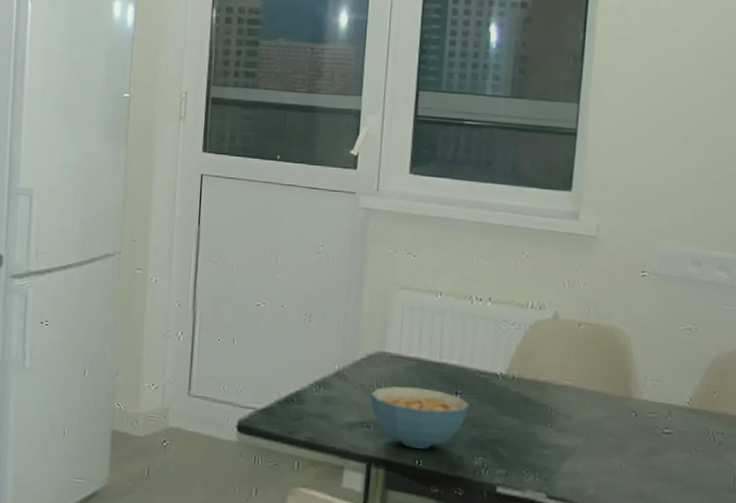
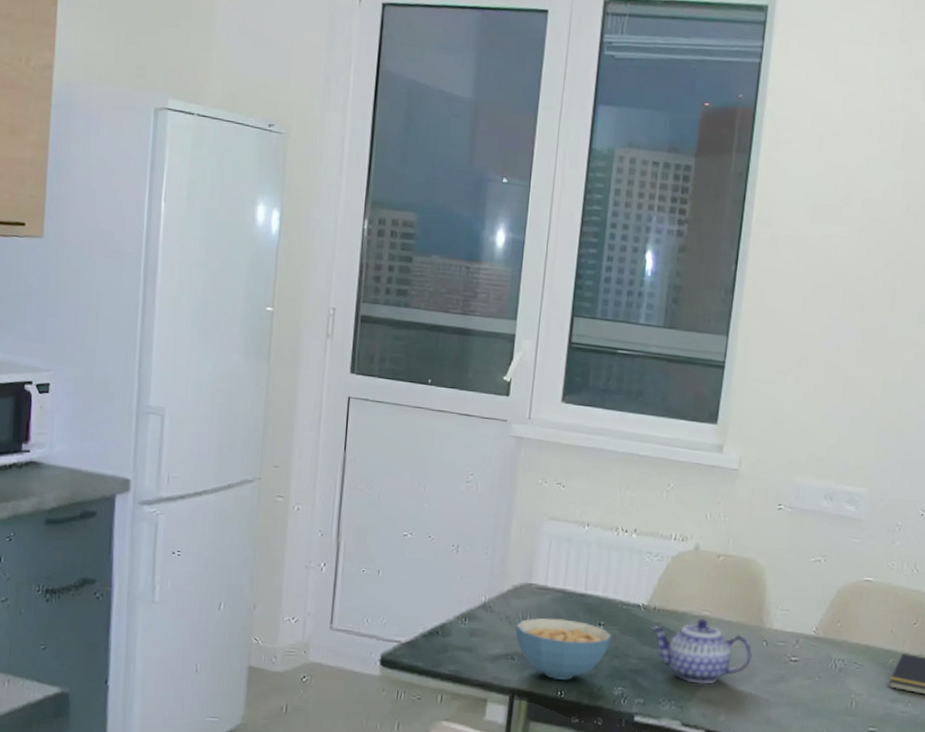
teapot: none [510,387,622,457] -> present [650,618,753,685]

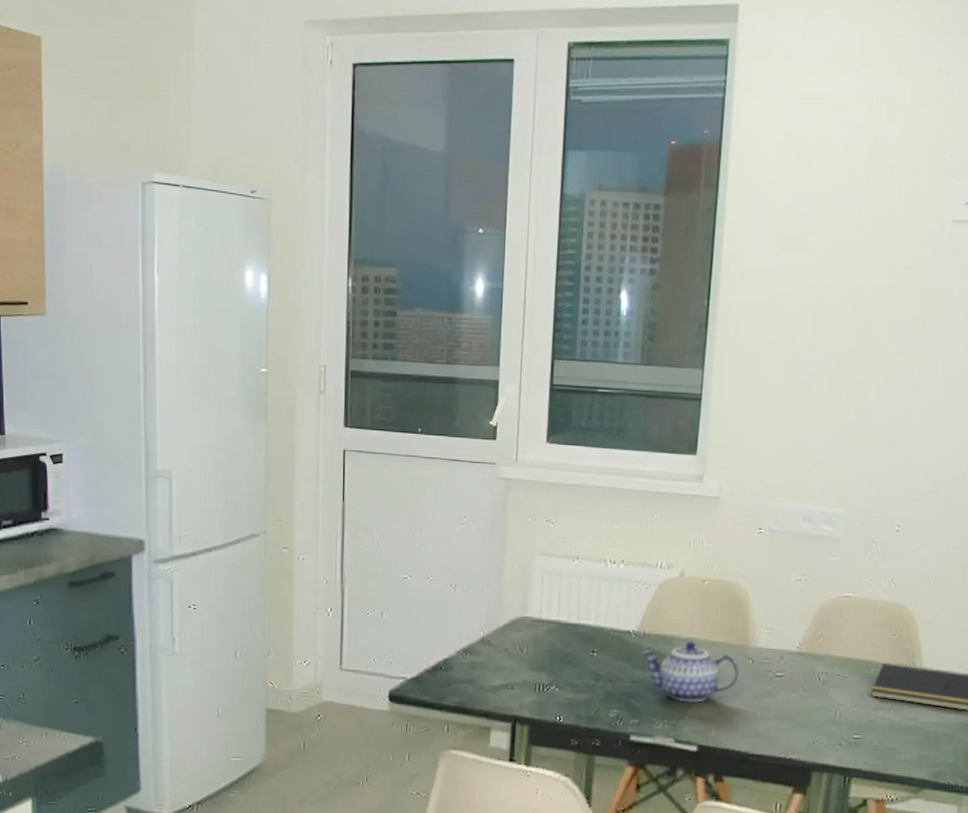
cereal bowl: present [515,618,612,681] -> none [514,648,605,707]

